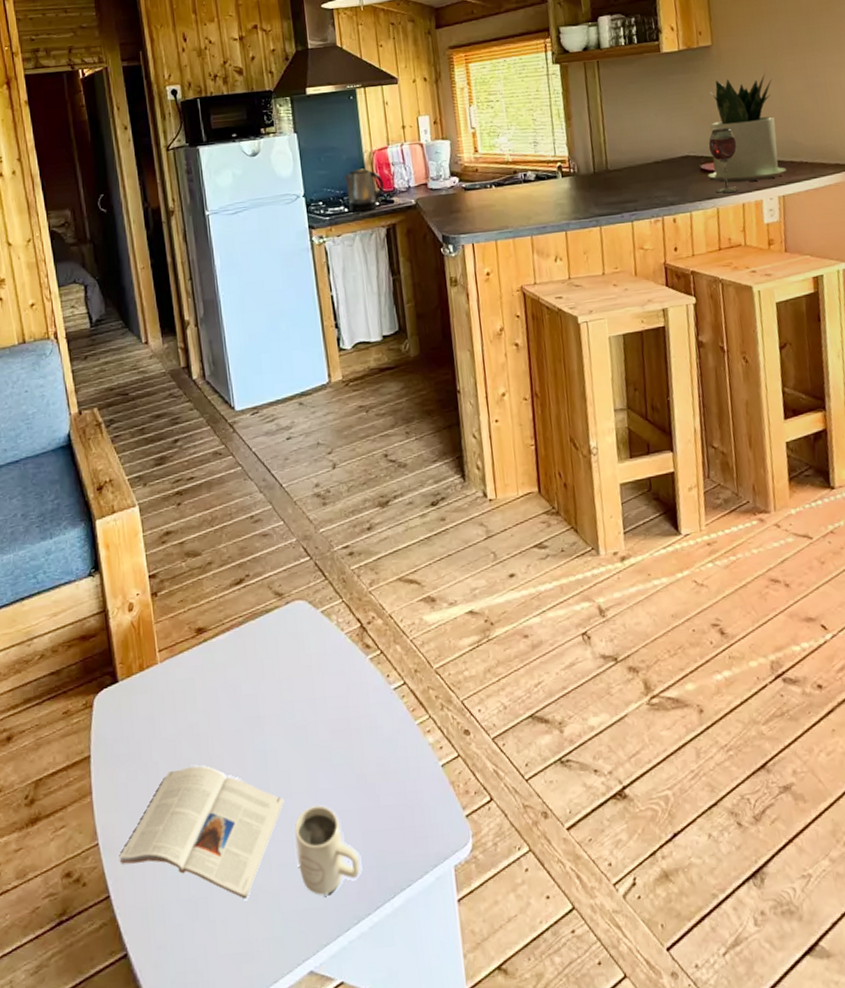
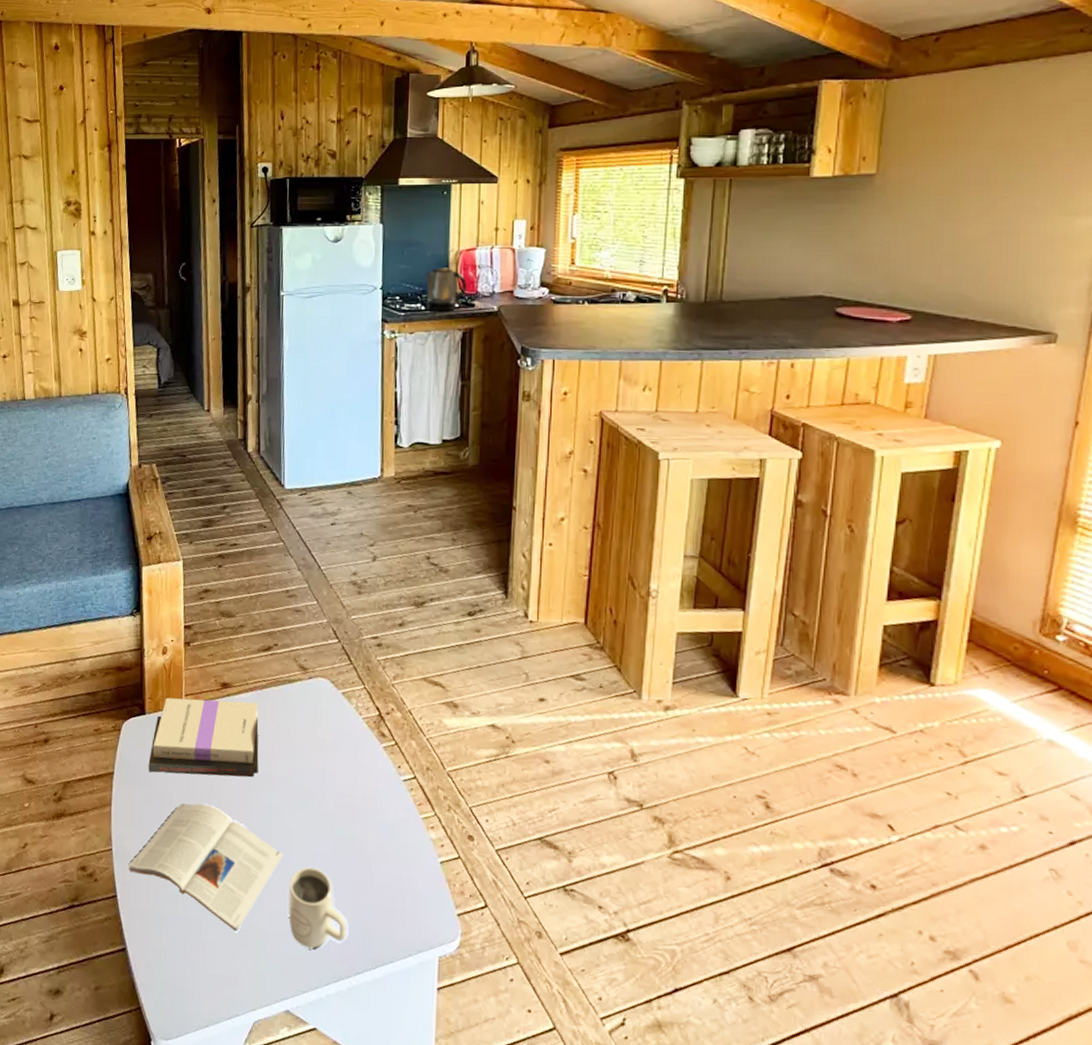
books: none [127,641,247,746] -> present [148,697,259,778]
planter: present [708,72,786,183] -> none [843,211,947,334]
wineglass: present [708,127,739,193] -> none [849,269,887,343]

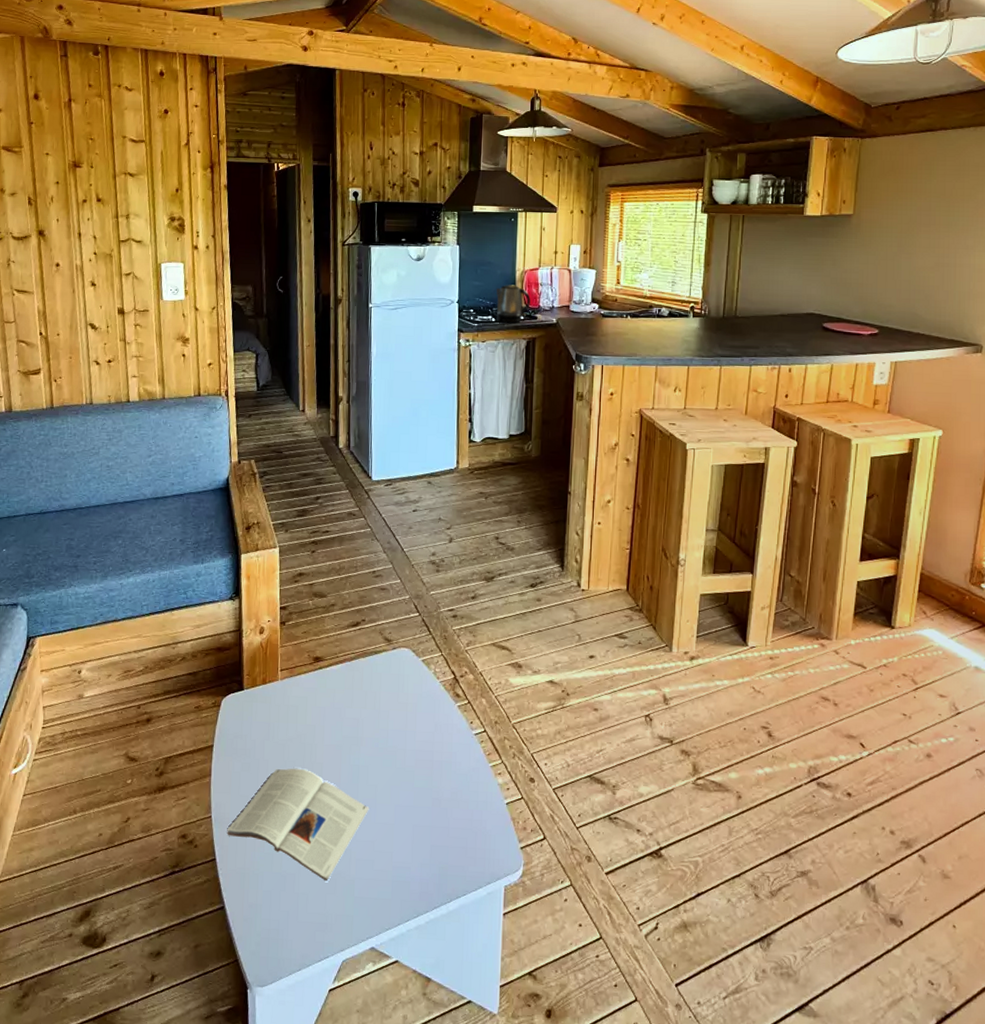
books: present [148,697,259,778] -> none [246,673,348,743]
mug: present [288,867,347,949] -> none [373,817,426,890]

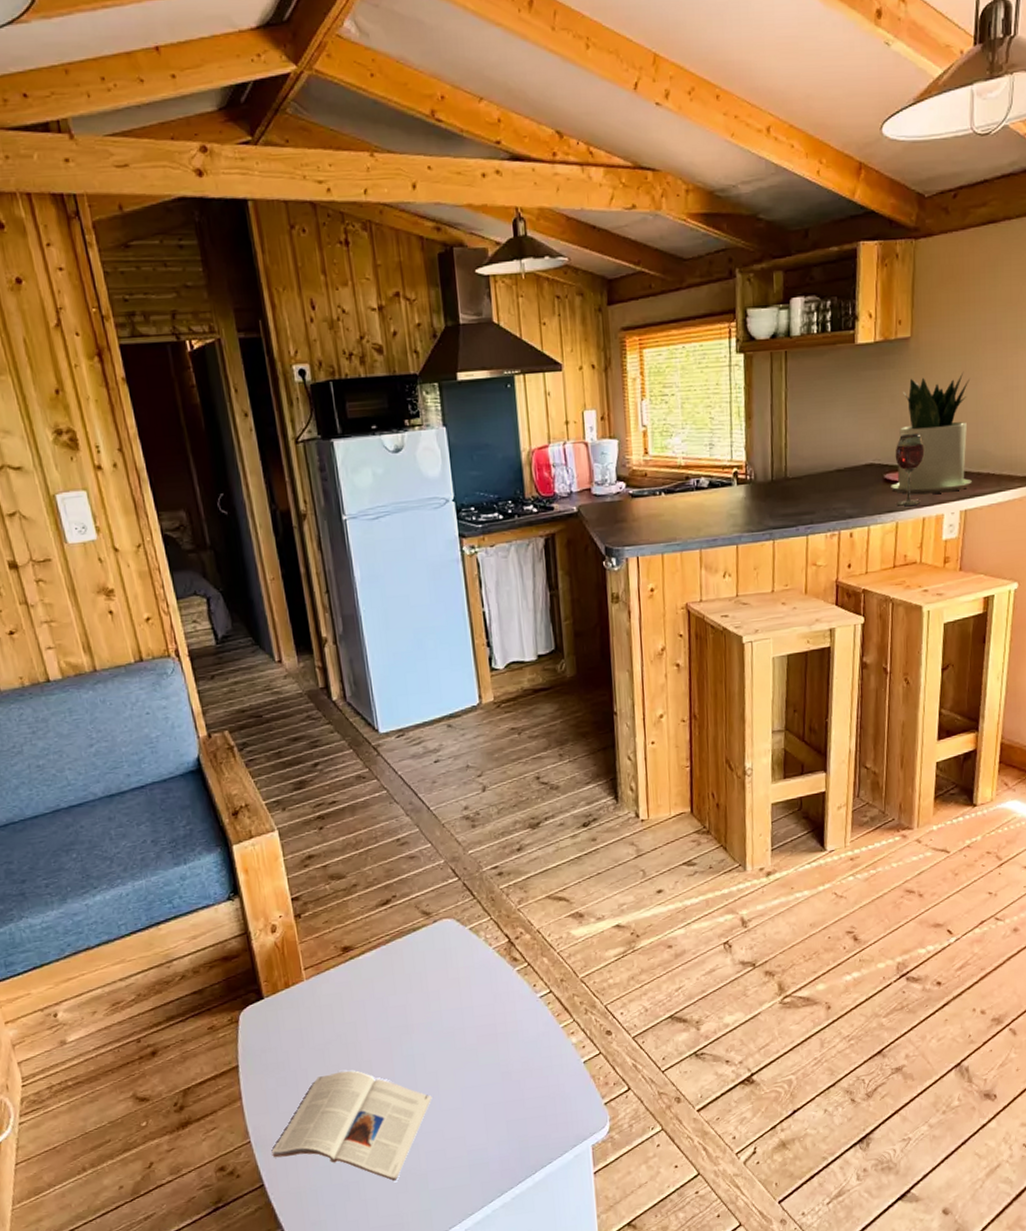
kettle: present [496,284,531,323] -> none [500,469,544,520]
planter: none [828,246,904,345] -> present [891,371,972,495]
wineglass: none [832,292,861,352] -> present [895,433,925,506]

